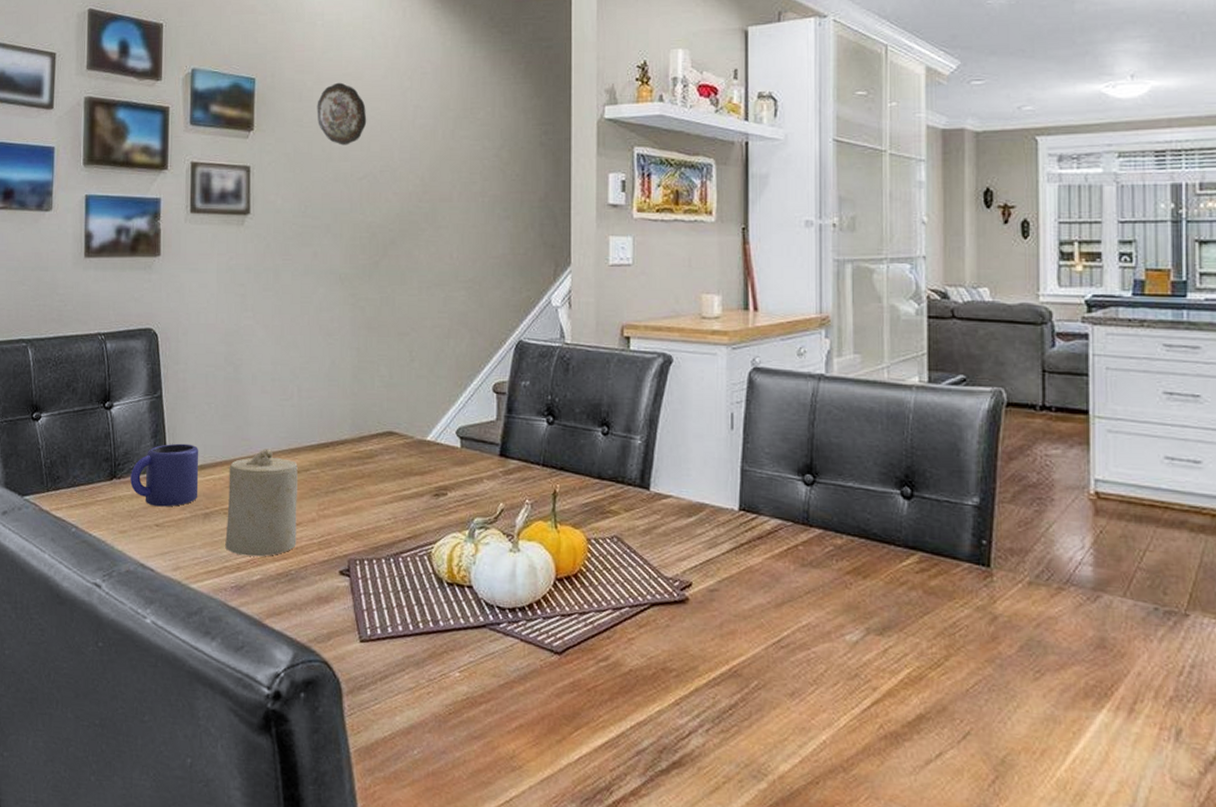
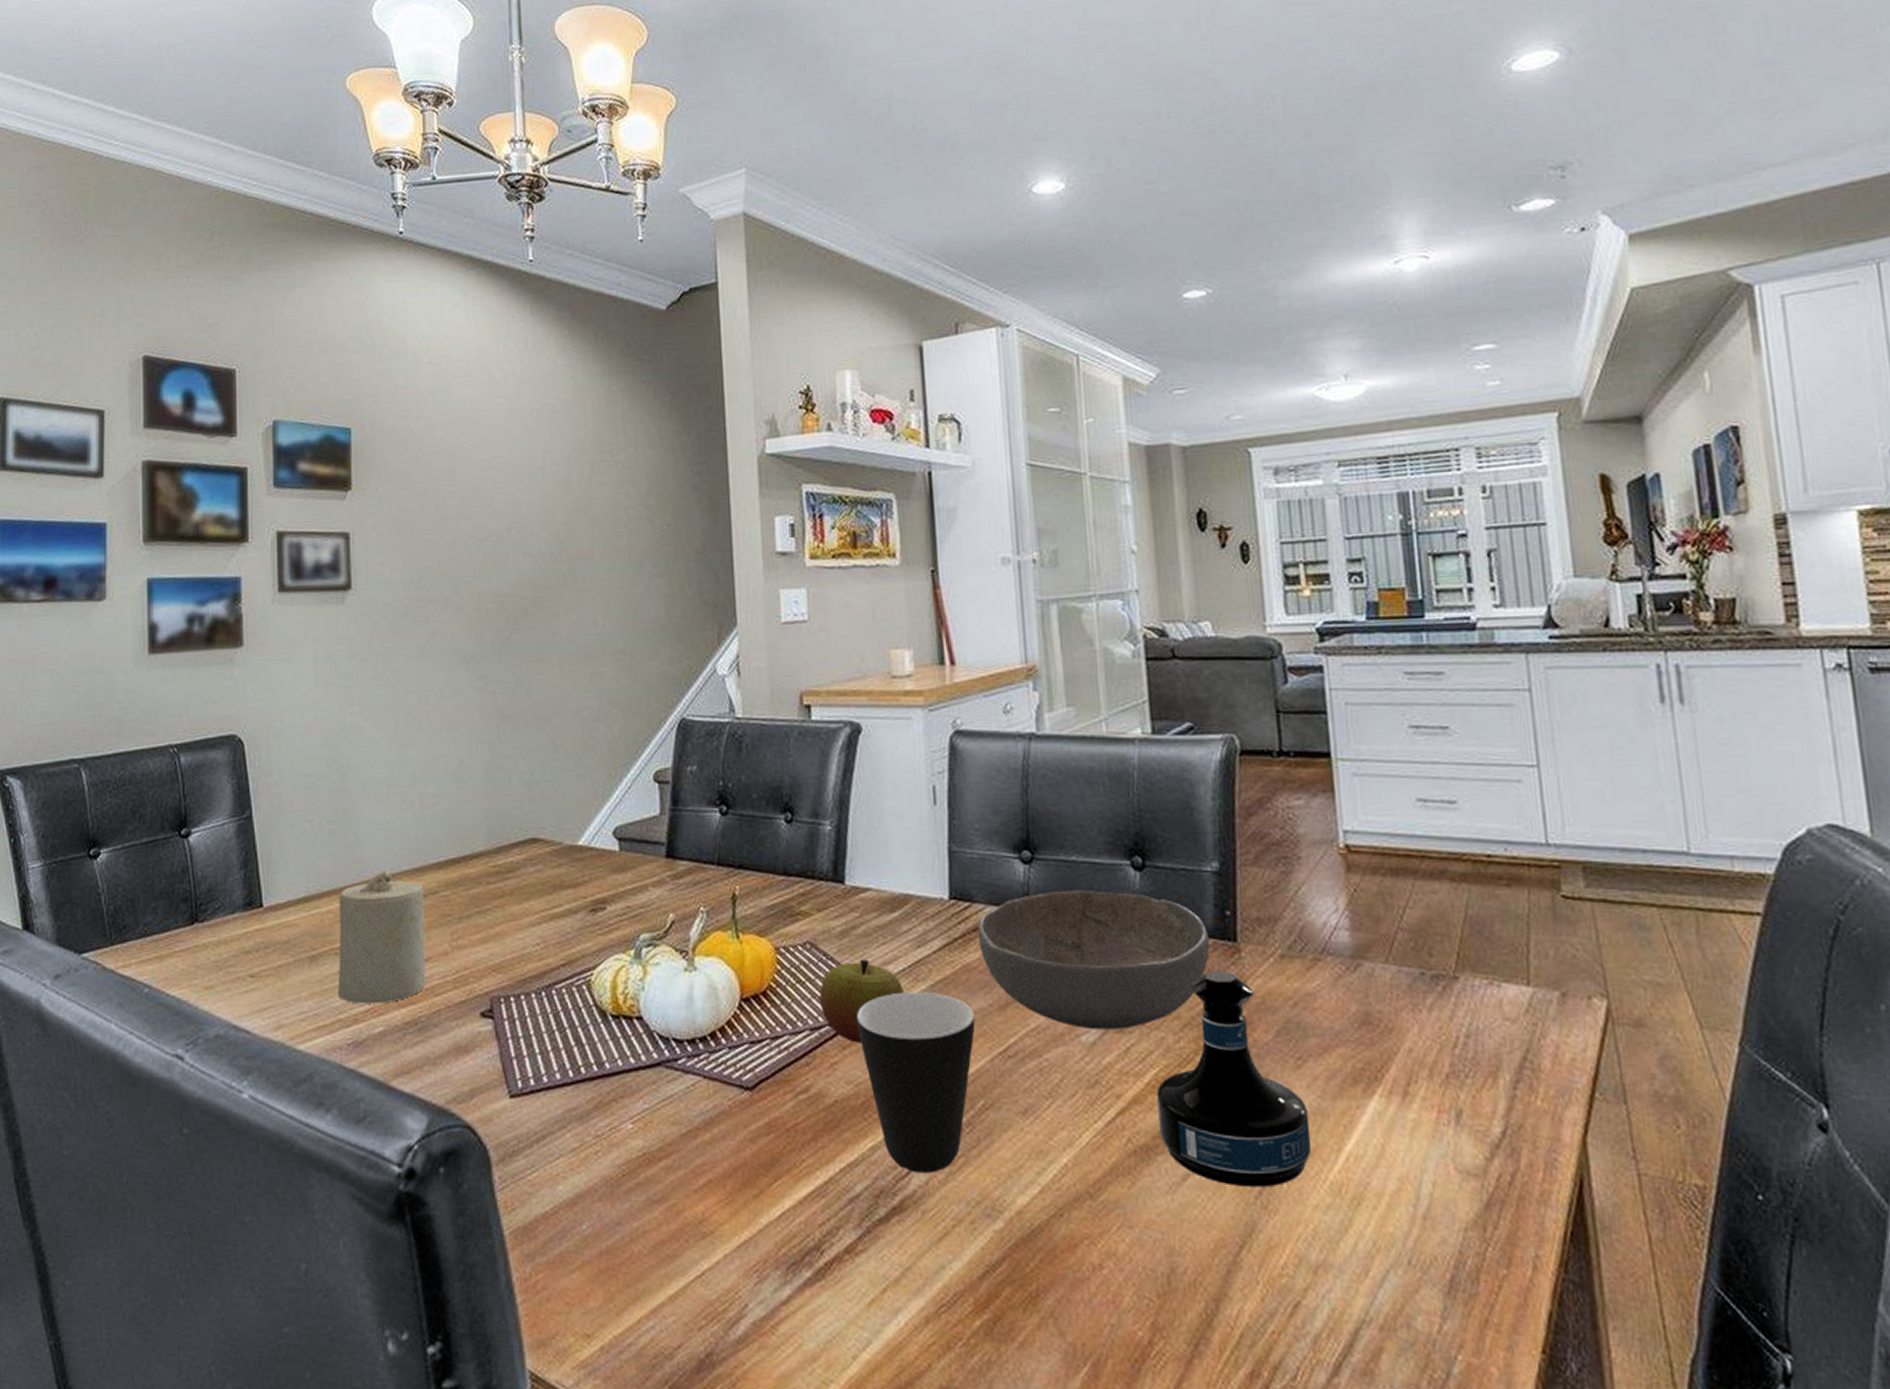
mug: present [130,443,199,507] -> none [216,872,302,953]
decorative plate: present [317,82,367,146] -> none [426,427,488,502]
apple: none [622,554,694,624] -> present [819,959,903,1043]
mug: none [652,584,754,737] -> present [856,991,975,1173]
bowl: none [763,511,966,633] -> present [978,889,1210,1030]
tequila bottle: none [908,590,1043,778] -> present [1156,970,1312,1188]

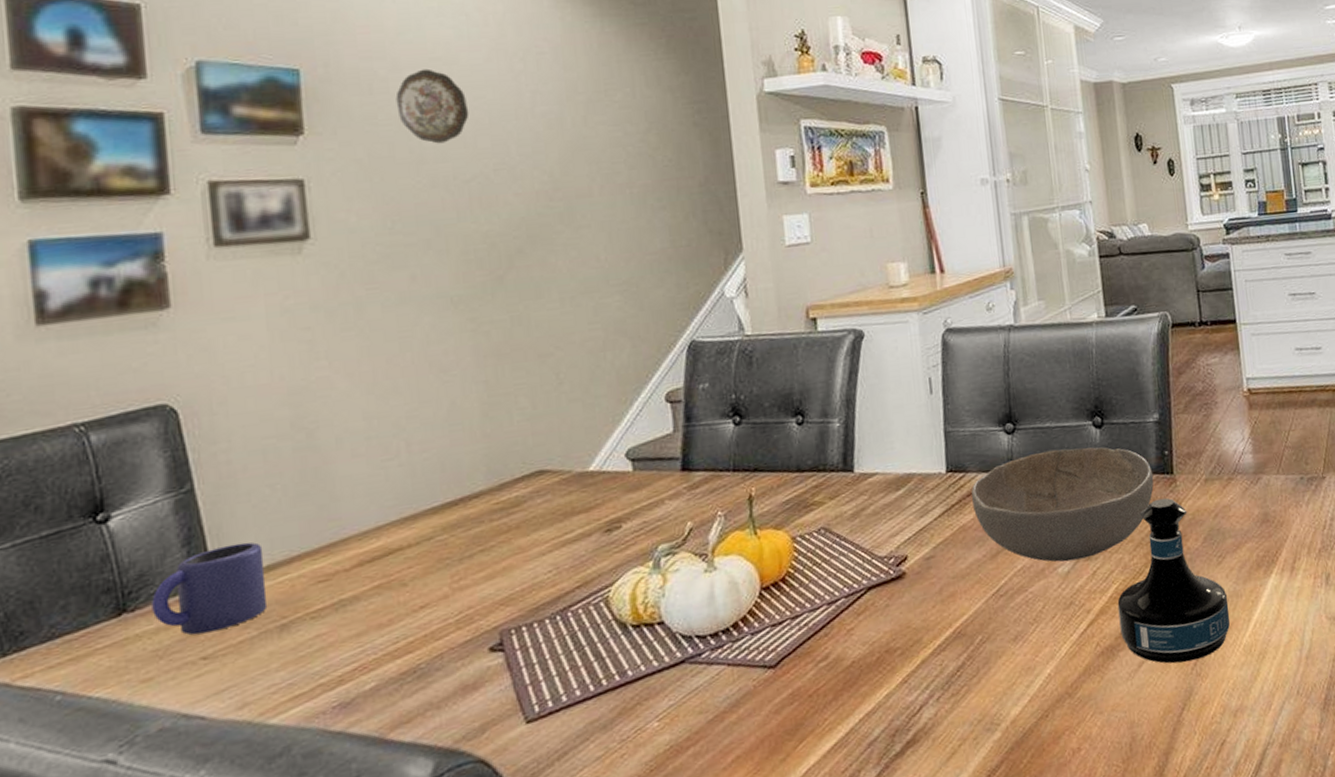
mug: none [216,872,302,953] -> present [152,542,268,636]
candle: present [338,870,426,1004] -> none [312,524,424,665]
decorative plate: none [426,427,488,502] -> present [395,68,469,144]
apple: present [819,959,903,1043] -> none [834,534,910,609]
mug: present [856,991,975,1173] -> none [868,553,972,709]

